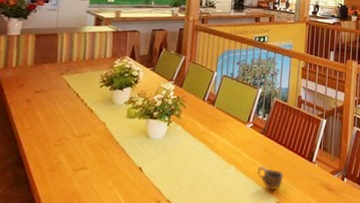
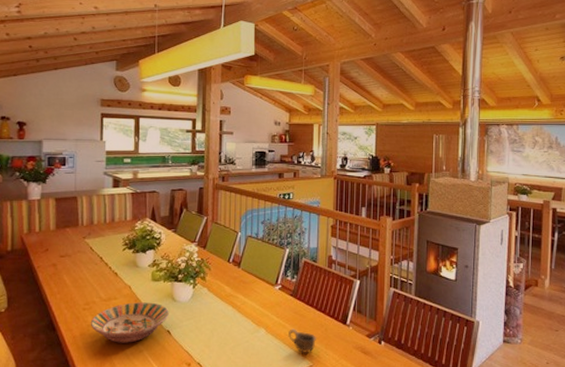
serving bowl: none [60,139,142,180] -> present [90,302,169,343]

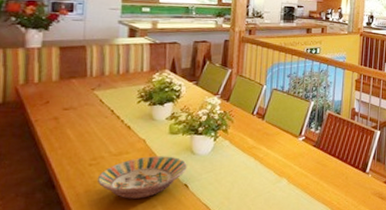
cup: present [287,328,316,353] -> none [309,178,337,201]

